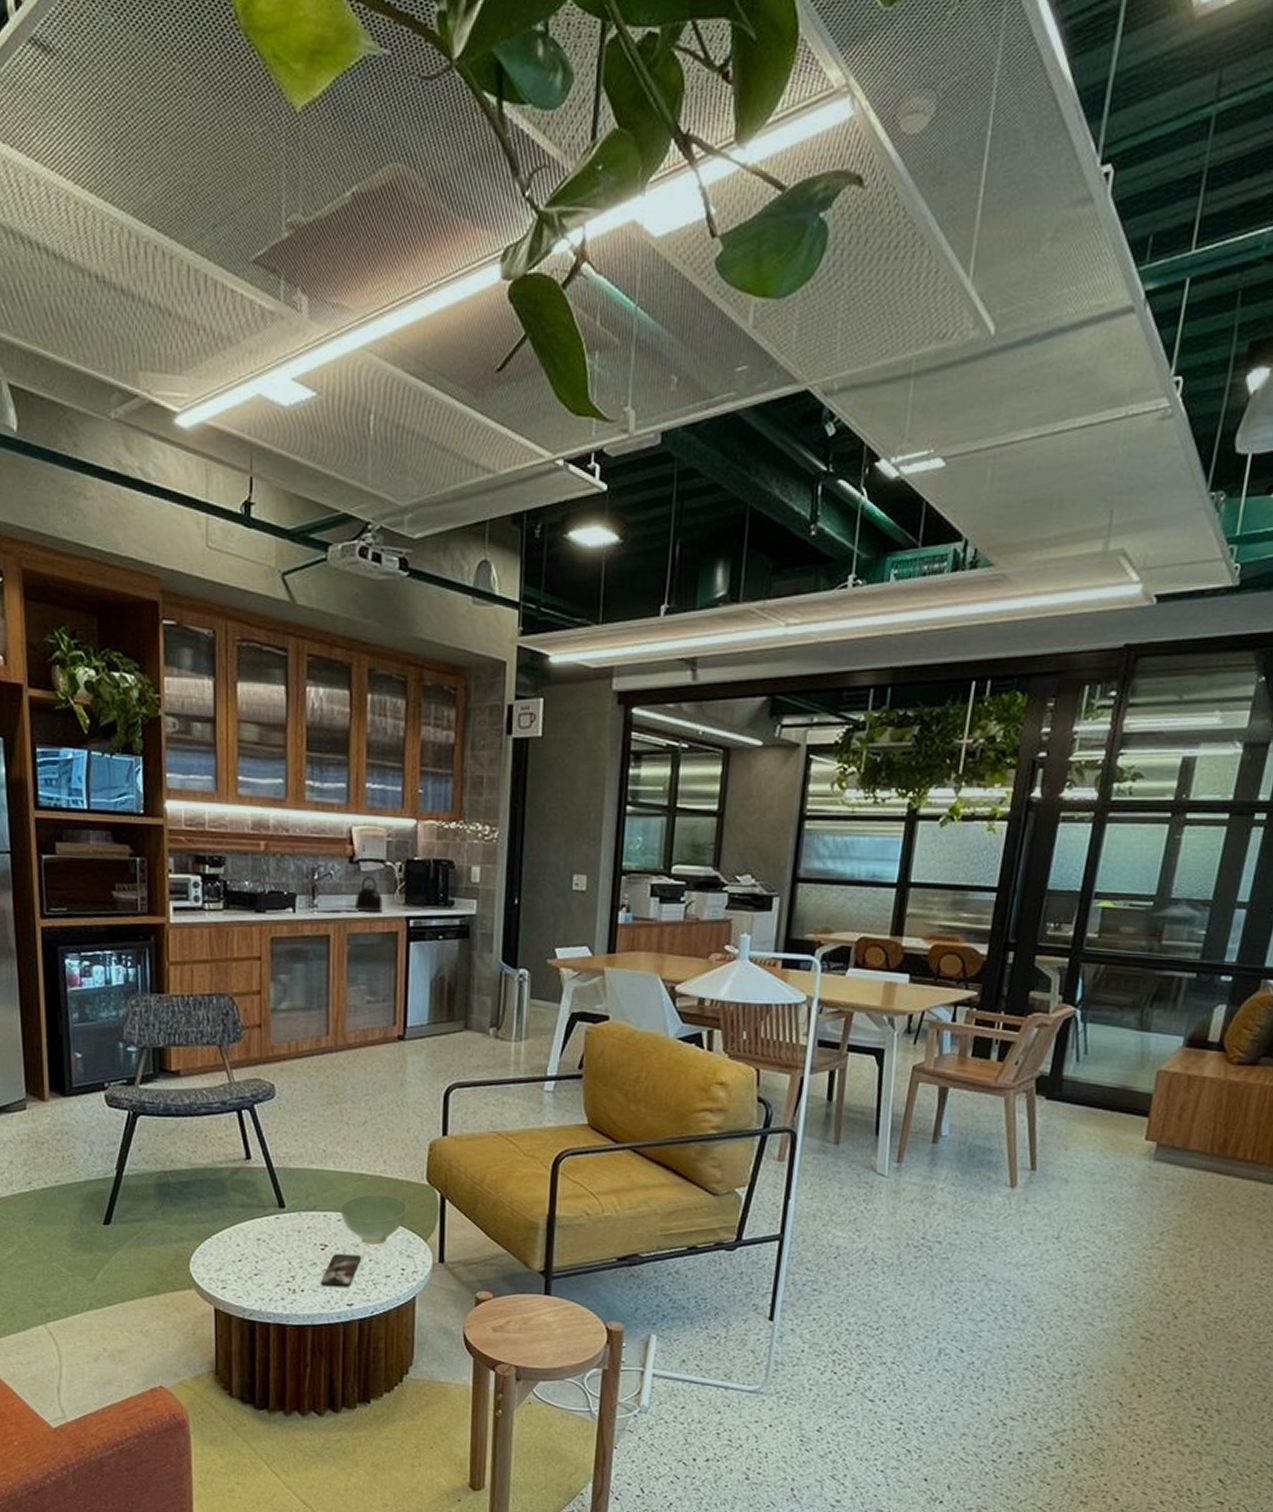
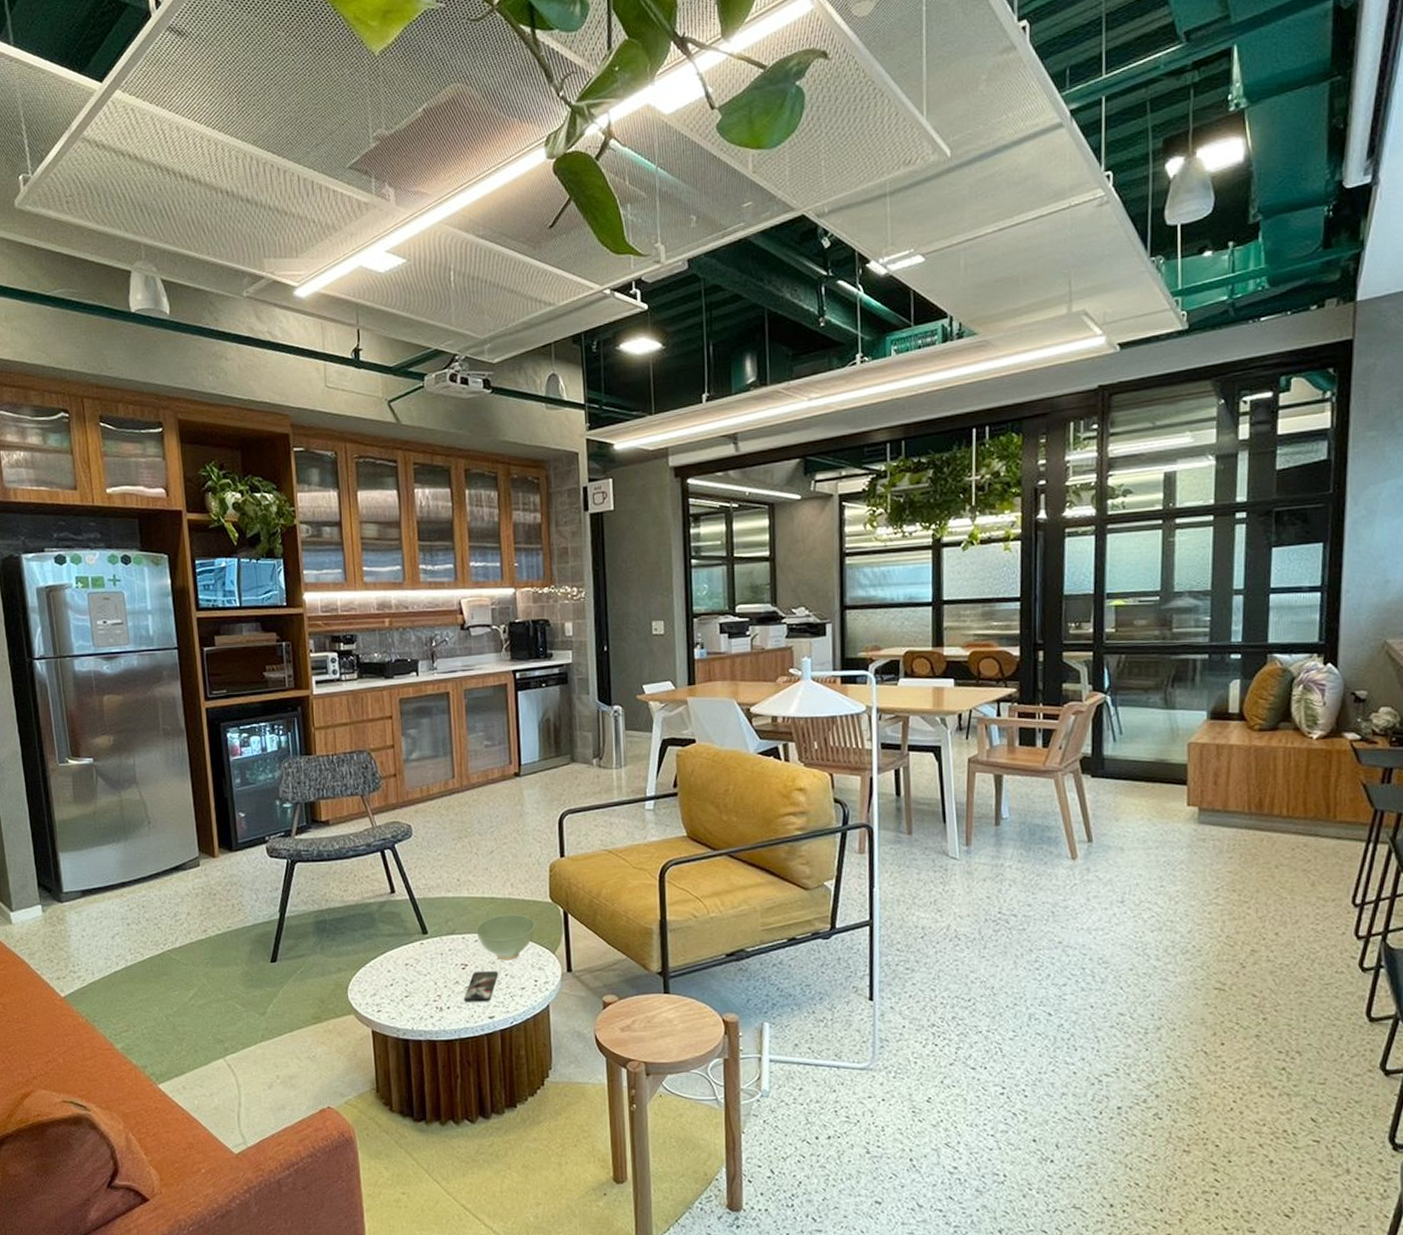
kettle: present [354,876,383,913] -> none [468,639,492,670]

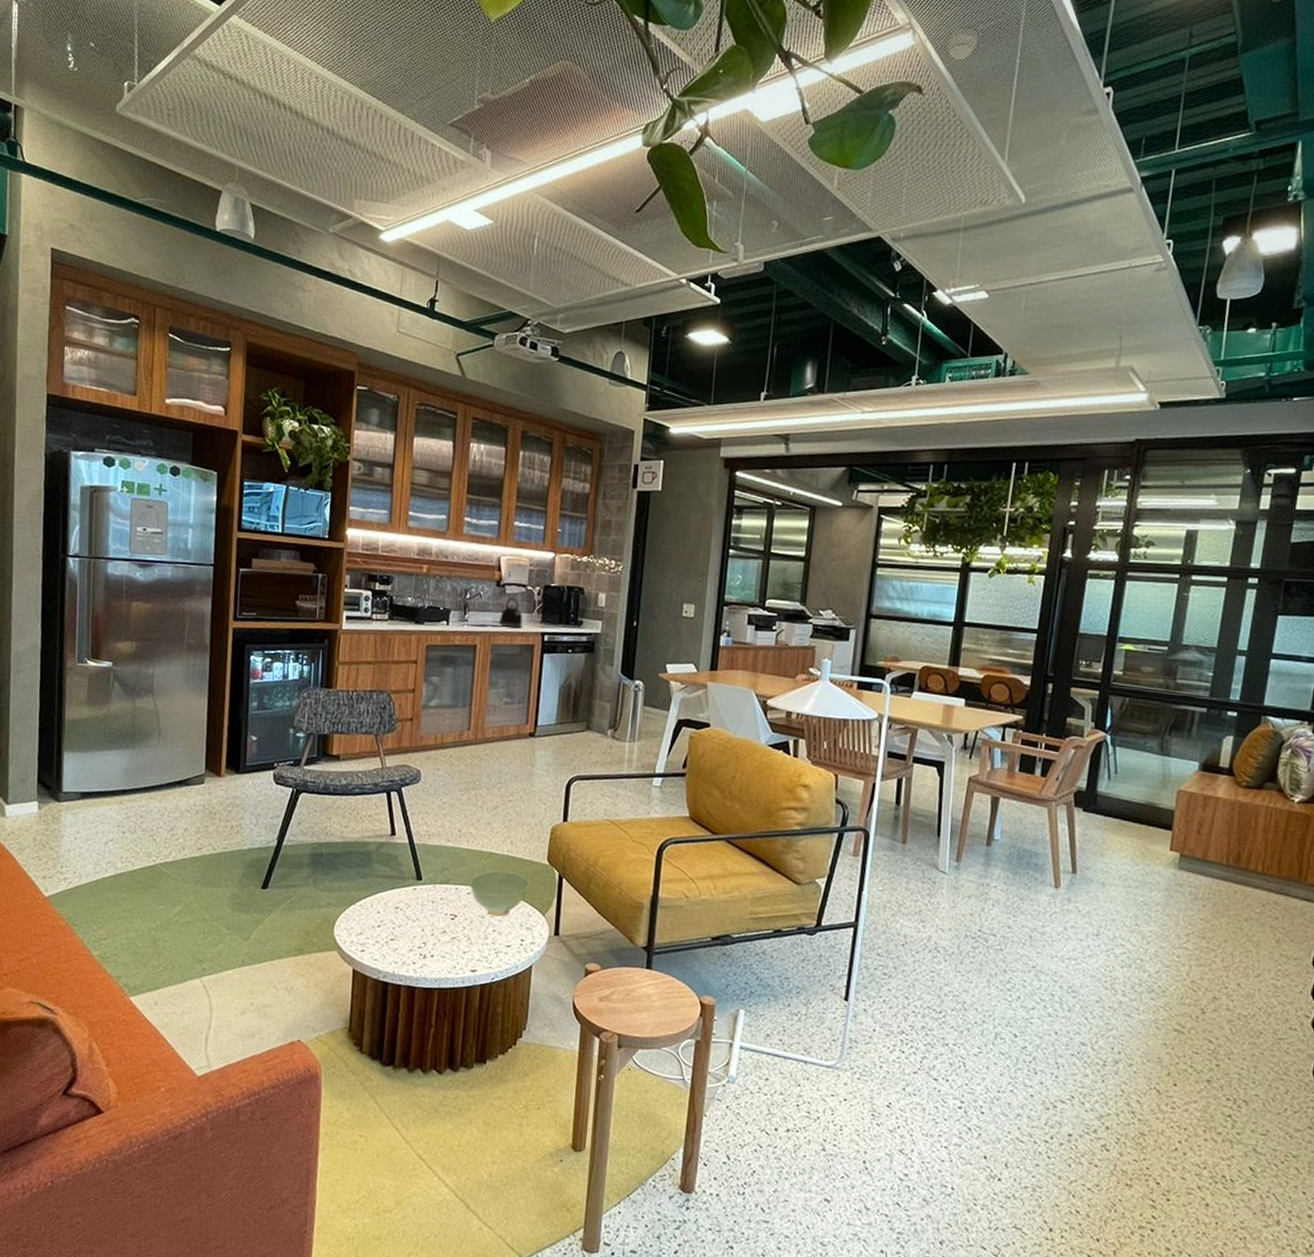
smartphone: present [464,970,499,1002] -> none [449,923,487,954]
kettle: none [468,639,492,670] -> present [498,598,523,629]

